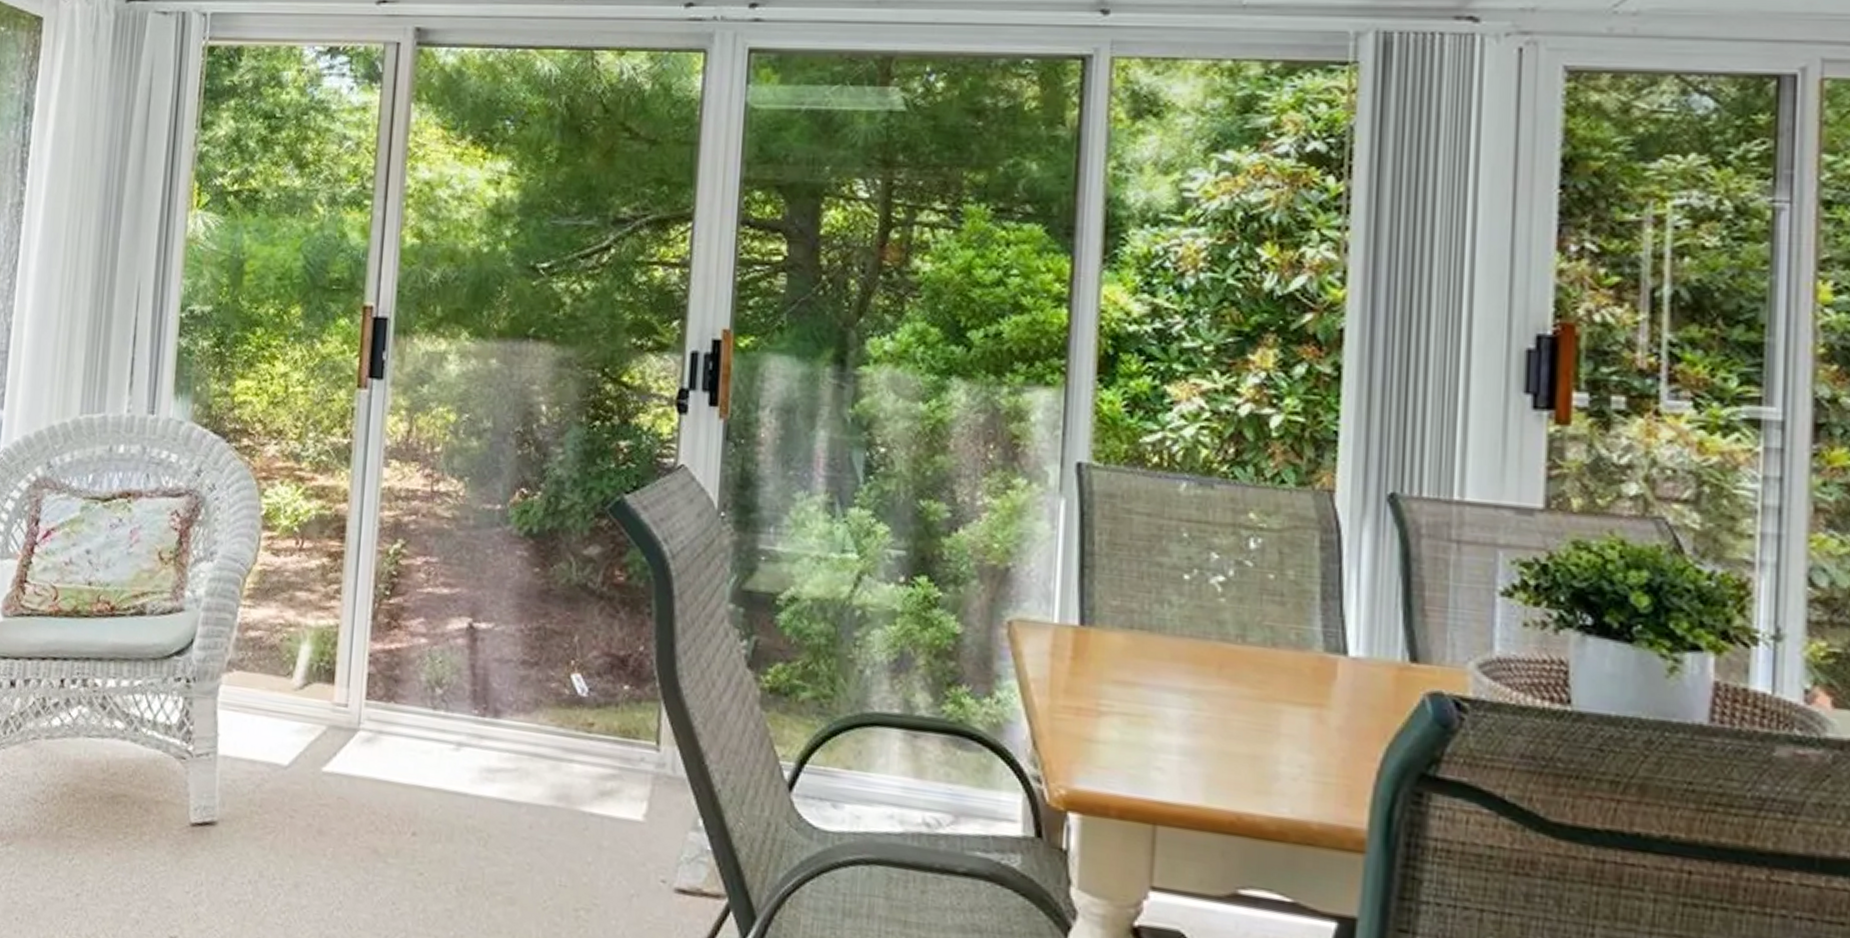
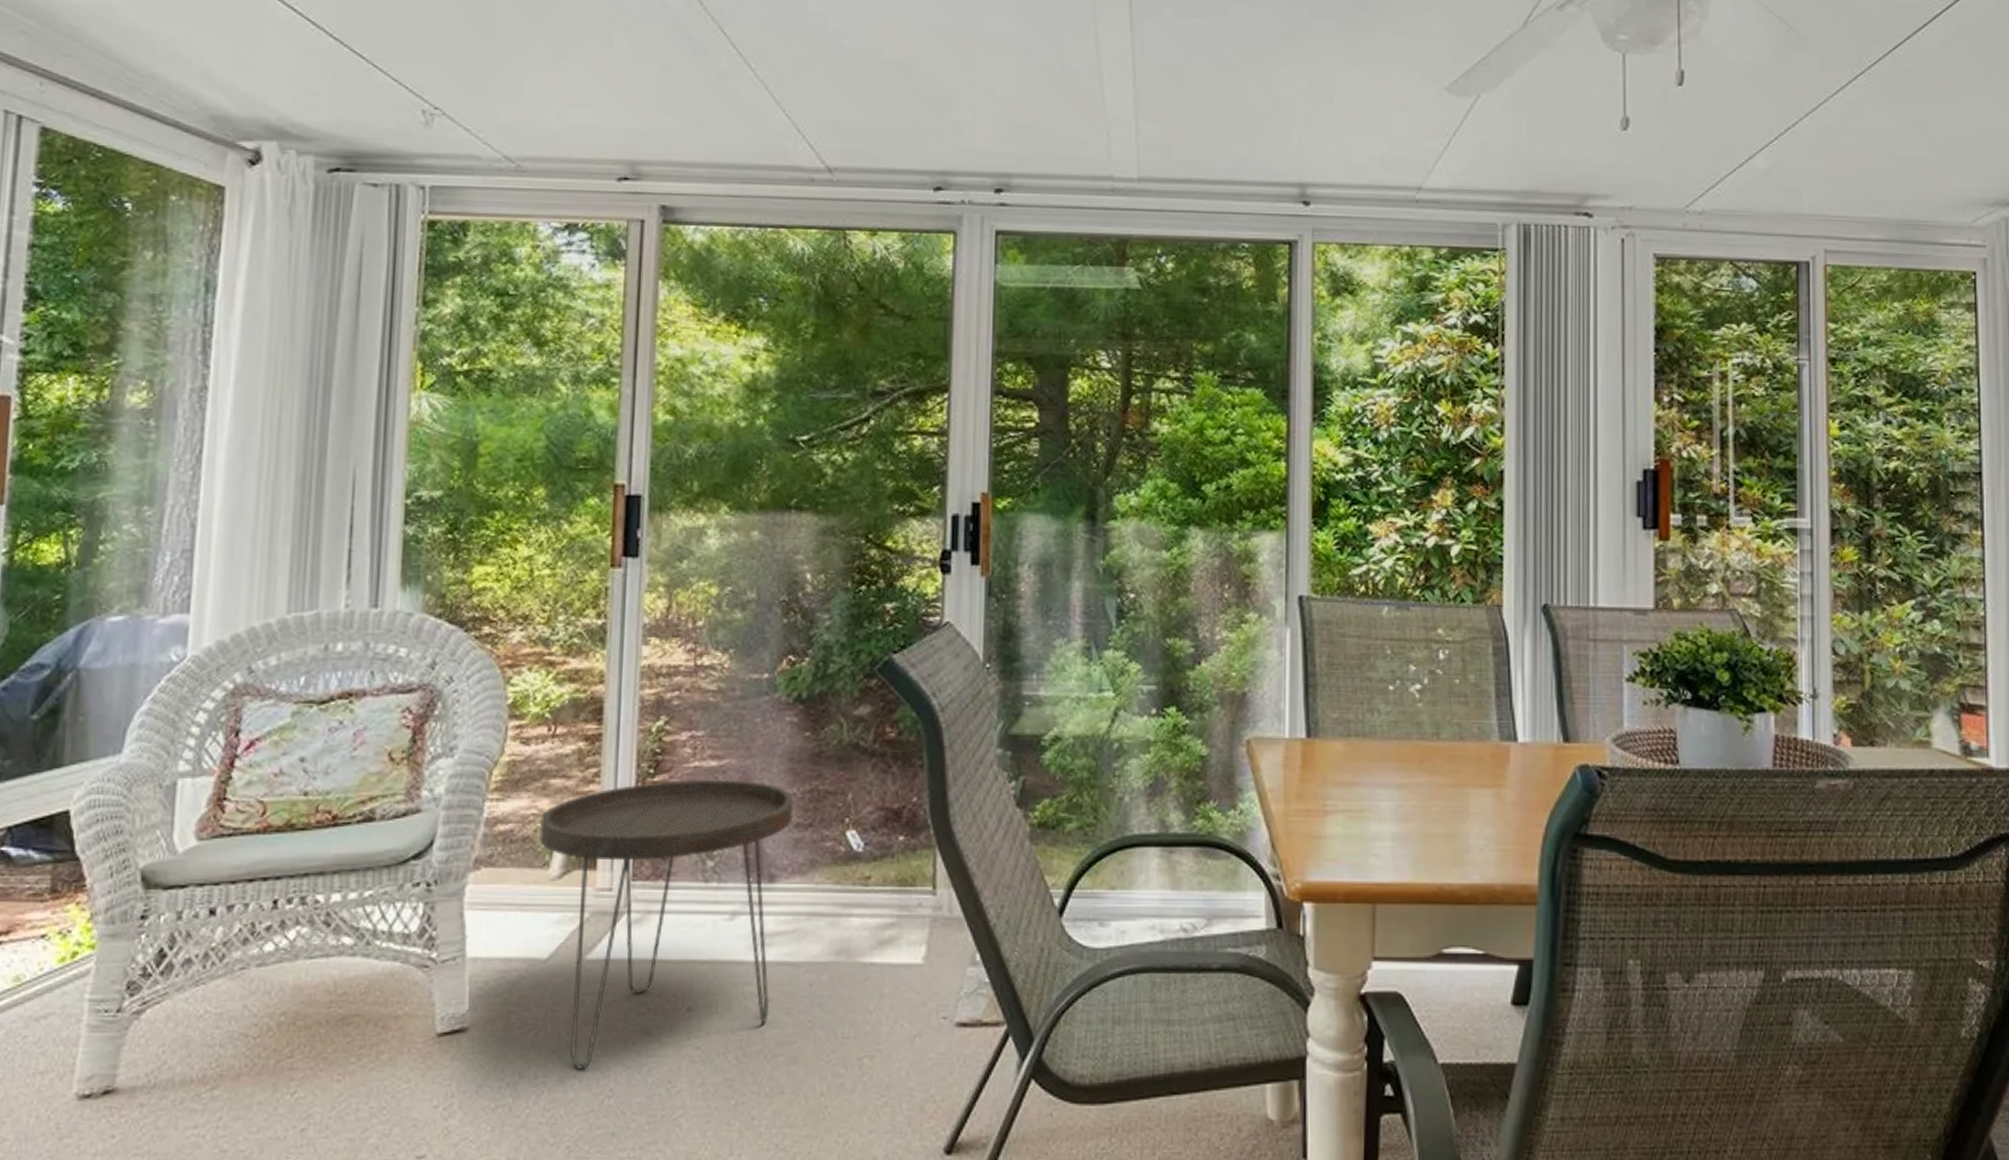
side table: none [285,603,521,880] -> present [539,779,794,1071]

